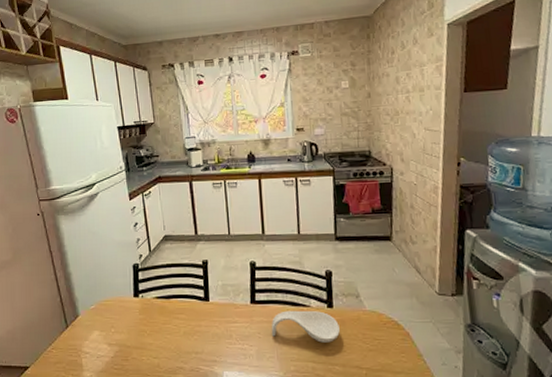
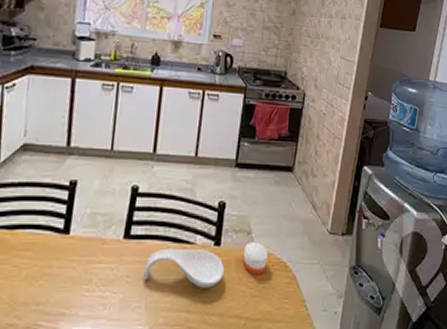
candle: none [355,303,379,332] -> present [242,241,268,275]

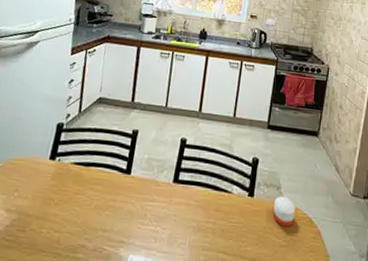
spoon rest: present [142,248,224,288] -> none [187,194,257,234]

